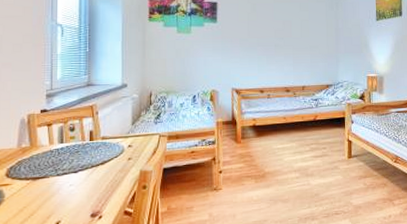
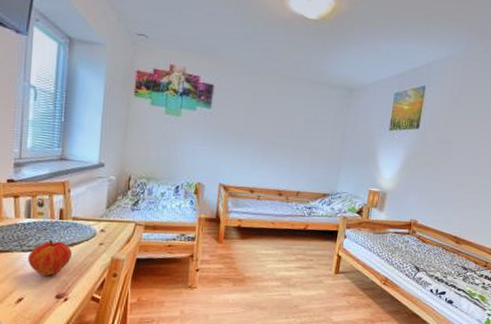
fruit: none [63,161,103,197] -> present [28,239,72,277]

